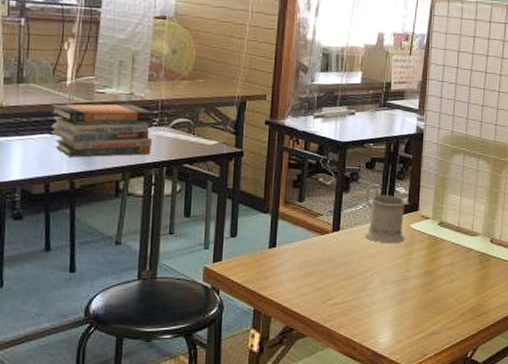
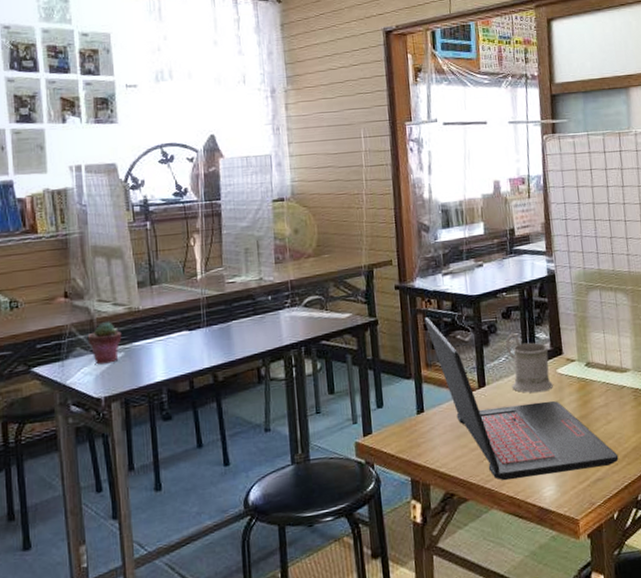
book stack: present [50,104,155,158] -> none [185,289,288,351]
laptop: none [289,156,456,323] -> present [424,317,619,481]

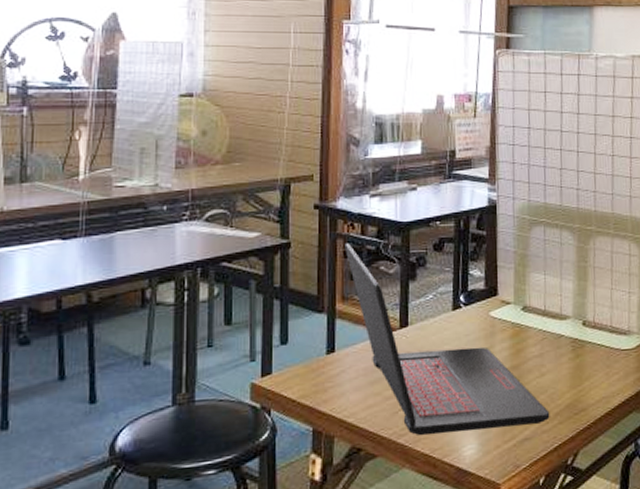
mug: present [505,332,553,393] -> none [435,267,484,337]

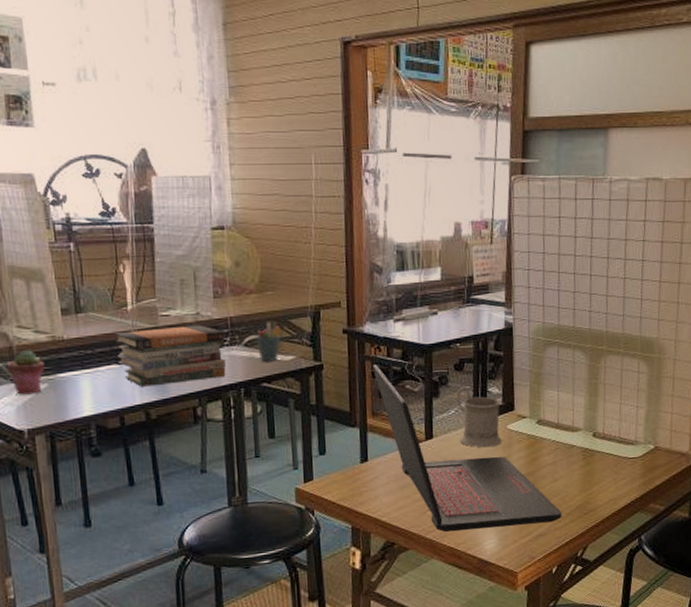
book stack: none [61,197,184,265] -> present [114,325,226,387]
pen holder: none [218,194,247,239] -> present [256,320,281,362]
mug: none [435,267,484,337] -> present [456,385,502,448]

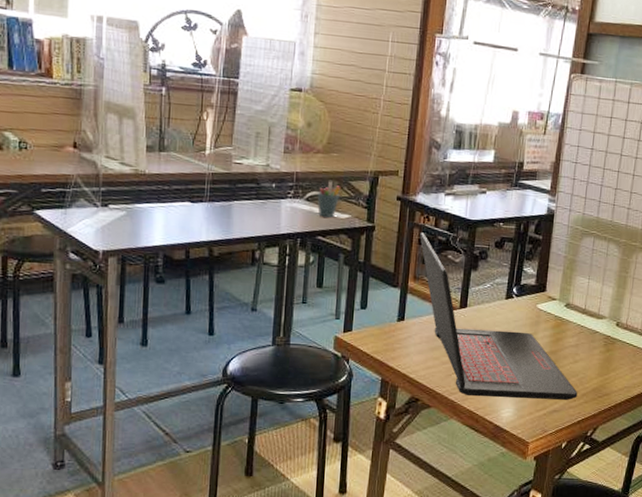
potted succulent: present [6,350,45,395] -> none [92,179,126,220]
book stack: present [114,325,226,387] -> none [190,173,290,226]
mug: present [456,385,502,448] -> none [491,262,534,323]

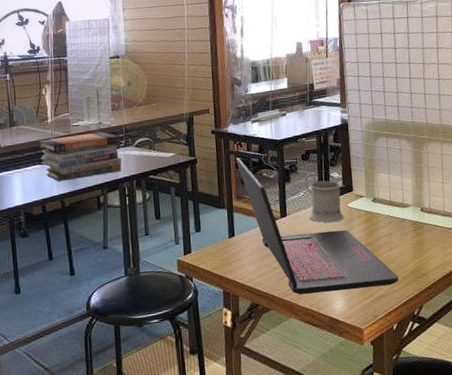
book stack: none [190,173,290,226] -> present [38,132,122,182]
pen holder: present [317,179,341,218] -> none [144,126,164,159]
mug: none [491,262,534,323] -> present [304,172,344,223]

